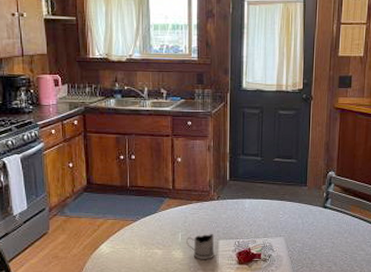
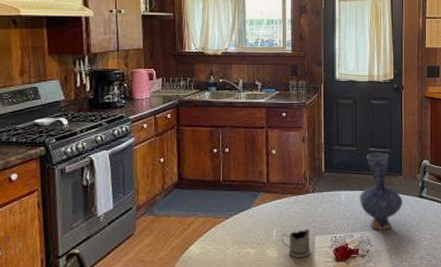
vase: none [263,163,307,237] -> present [359,152,404,230]

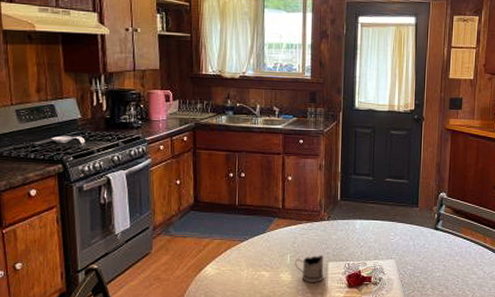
vase: present [359,152,404,230] -> none [374,183,418,259]

